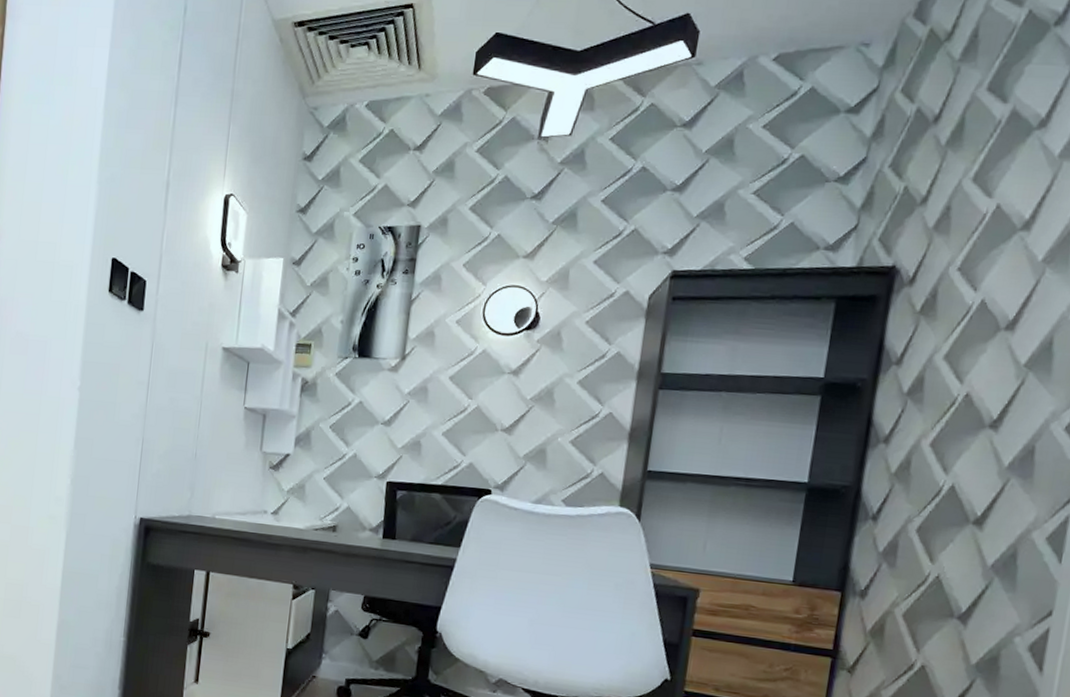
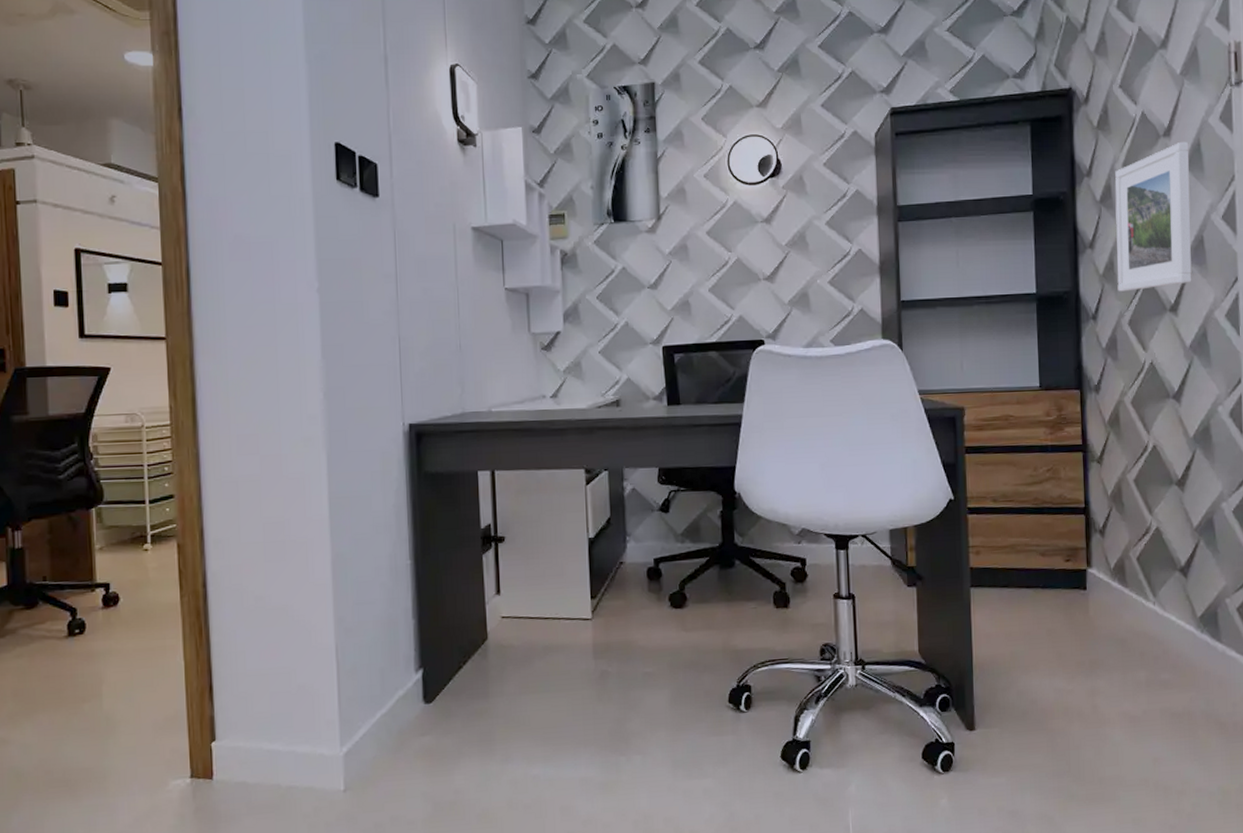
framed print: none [910,337,1038,497] -> present [1115,141,1192,292]

